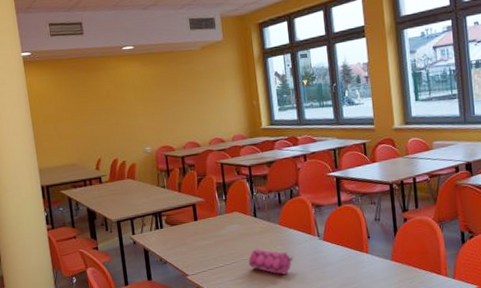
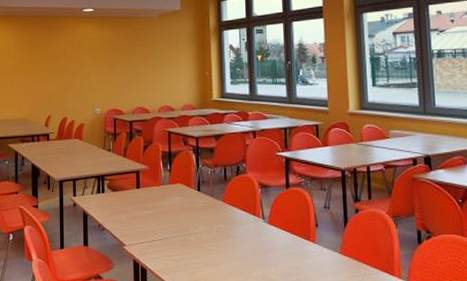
pencil case: present [248,248,293,275] -> none [187,224,235,256]

